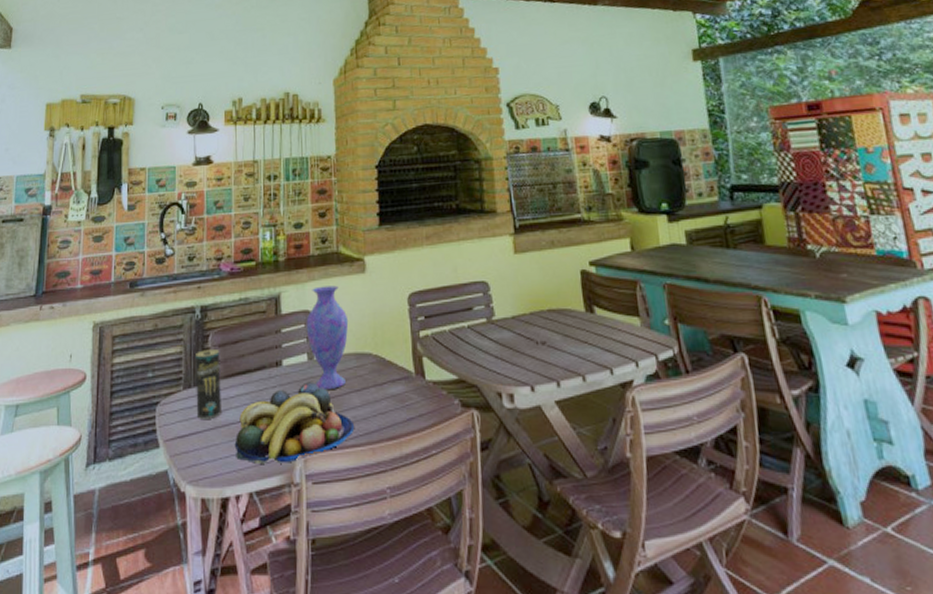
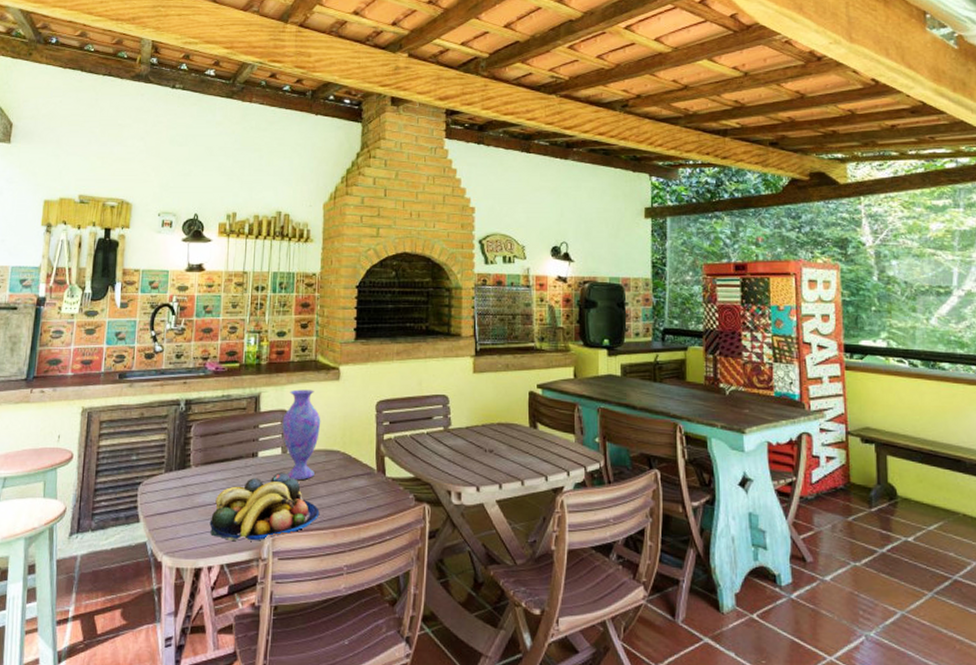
beverage can: present [196,350,221,419] -> none [176,439,201,499]

